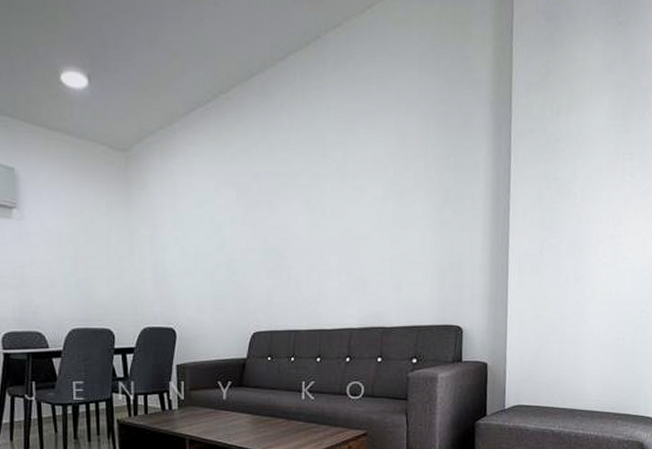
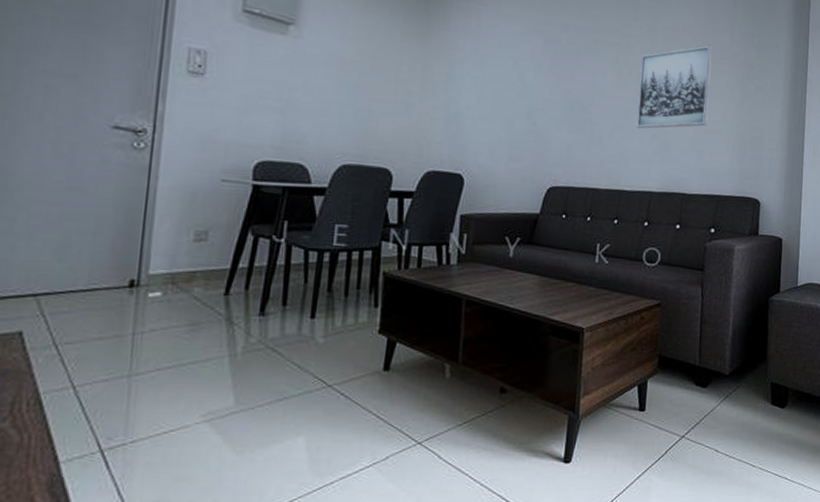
wall art: none [331,173,406,268] -> present [636,44,713,129]

